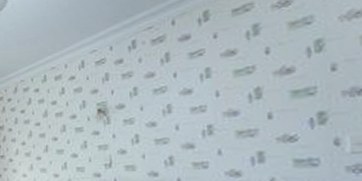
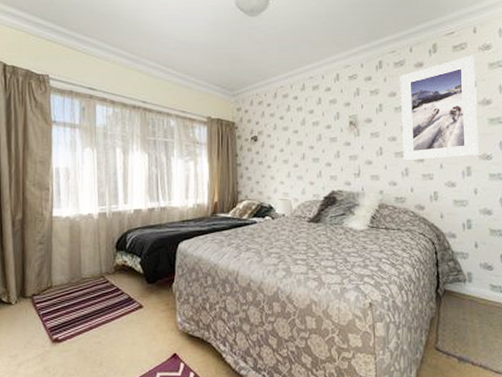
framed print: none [159,16,277,148] -> present [400,55,479,161]

